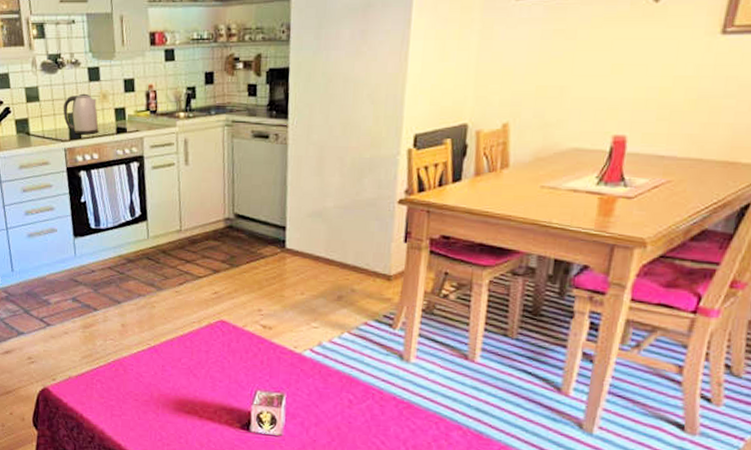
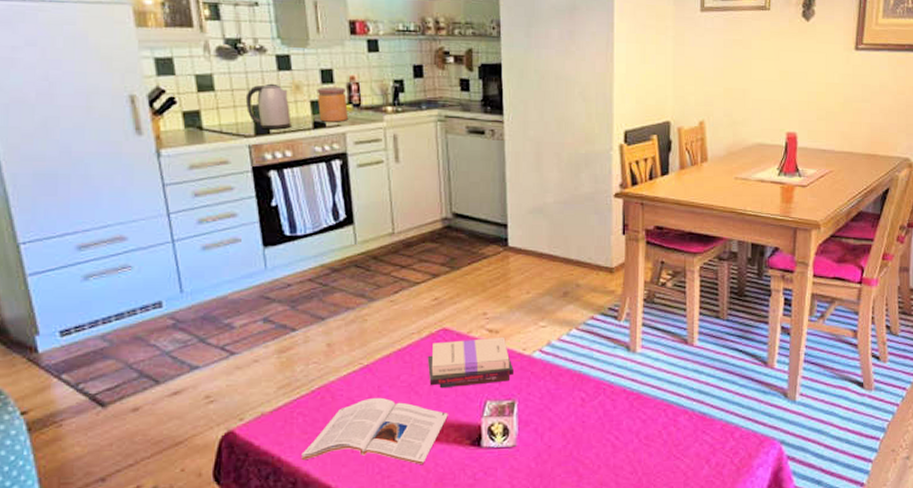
magazine: none [98,375,222,439] -> present [301,397,448,464]
jar: none [120,95,146,128] -> present [317,87,348,122]
books: none [205,332,284,375] -> present [427,336,514,389]

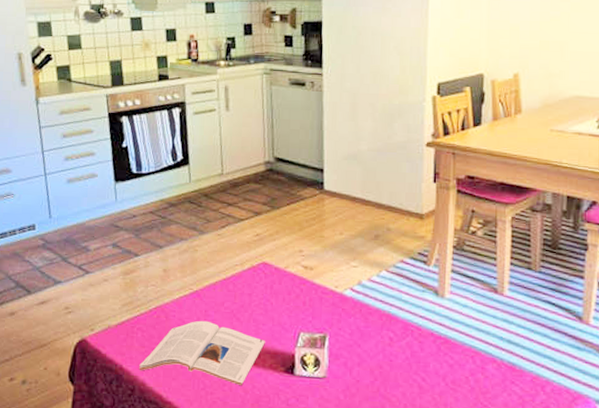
kettle: present [245,83,292,130] -> none [105,42,141,82]
jar: present [317,87,348,122] -> none [162,44,187,75]
books: present [427,336,514,389] -> none [248,273,326,318]

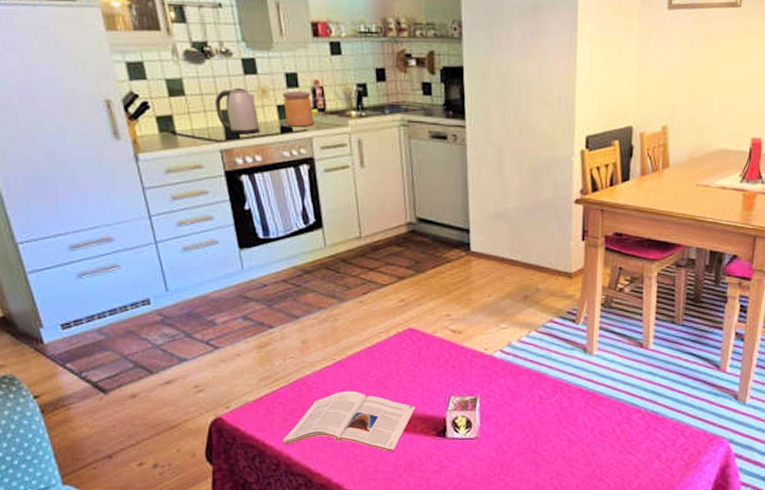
kettle: none [105,42,141,82] -> present [214,87,260,135]
jar: none [162,44,187,75] -> present [282,91,313,127]

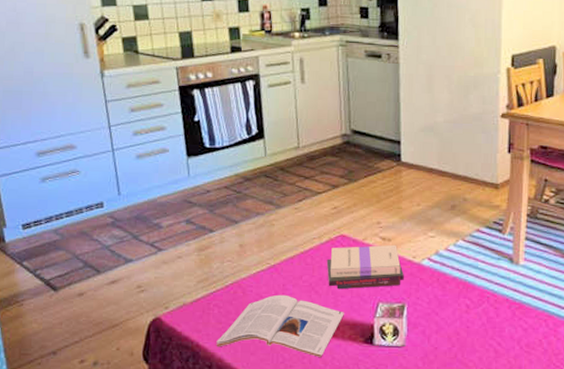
kettle: present [214,87,260,135] -> none [174,12,212,54]
jar: present [282,91,313,127] -> none [234,15,261,47]
books: none [395,337,476,384] -> present [326,244,404,290]

